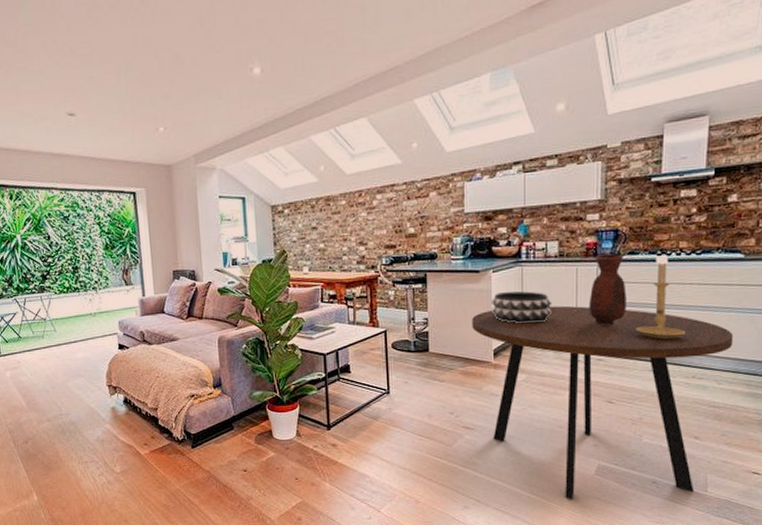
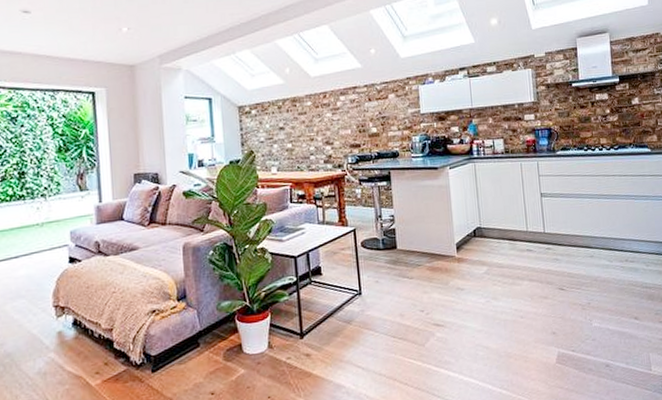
dining table: present [472,305,734,500] -> none [434,198,653,392]
decorative bowl: present [491,291,553,324] -> none [450,186,505,217]
vase: present [588,254,628,326] -> none [534,150,566,217]
candle holder: present [636,255,685,340] -> none [575,150,615,227]

